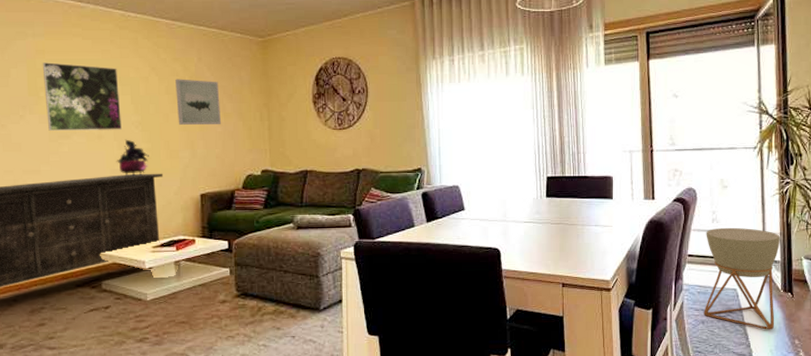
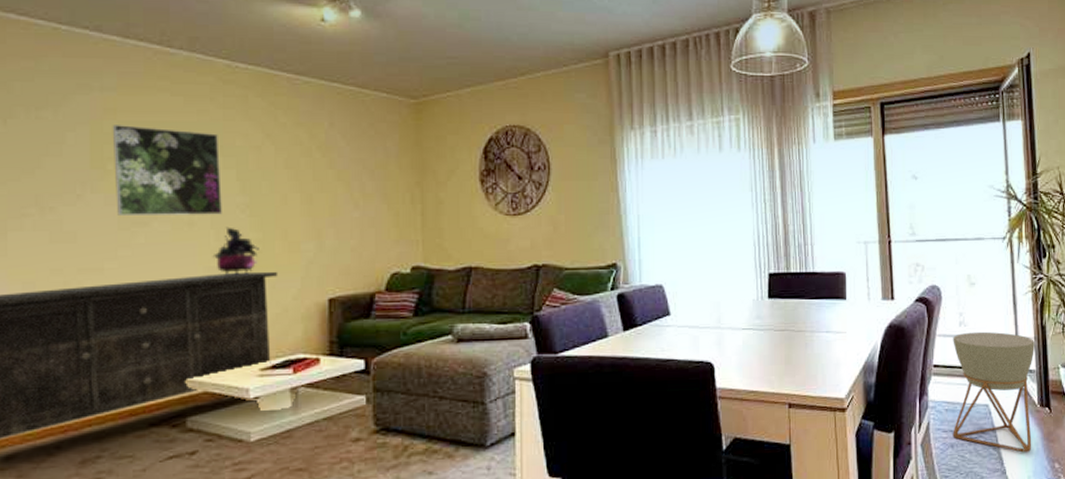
wall art: present [175,79,222,125] -> none [298,149,360,208]

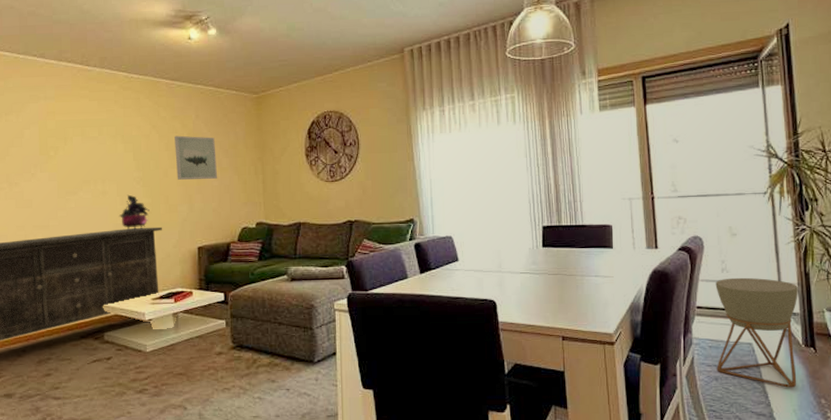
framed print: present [112,125,222,215] -> none [52,123,124,188]
wall art: none [298,149,360,208] -> present [174,135,218,180]

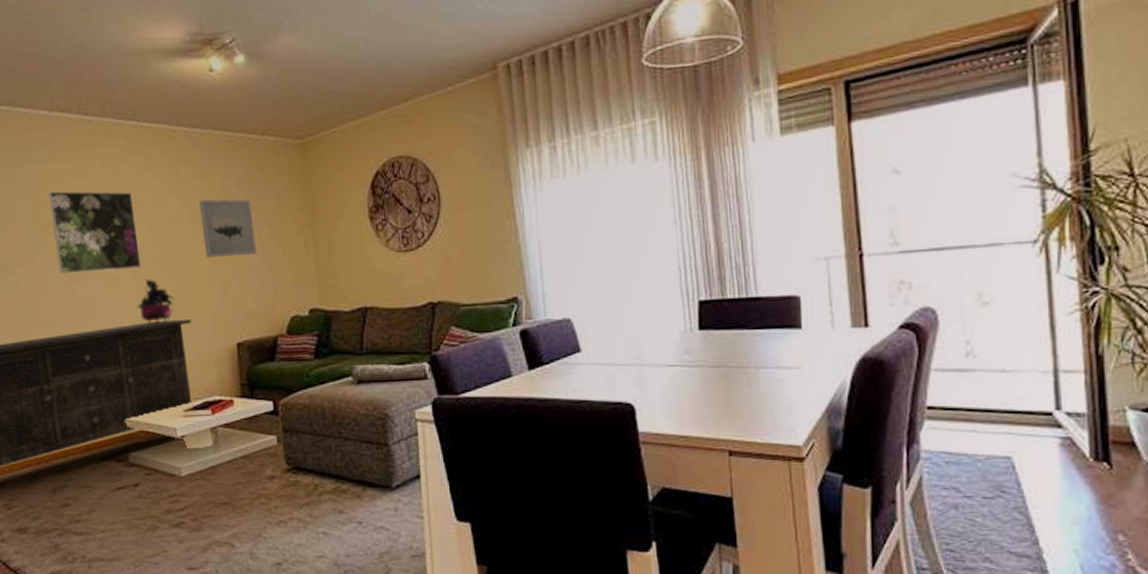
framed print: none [52,123,124,188] -> present [48,191,141,274]
planter: present [715,277,799,388] -> none [956,364,1087,519]

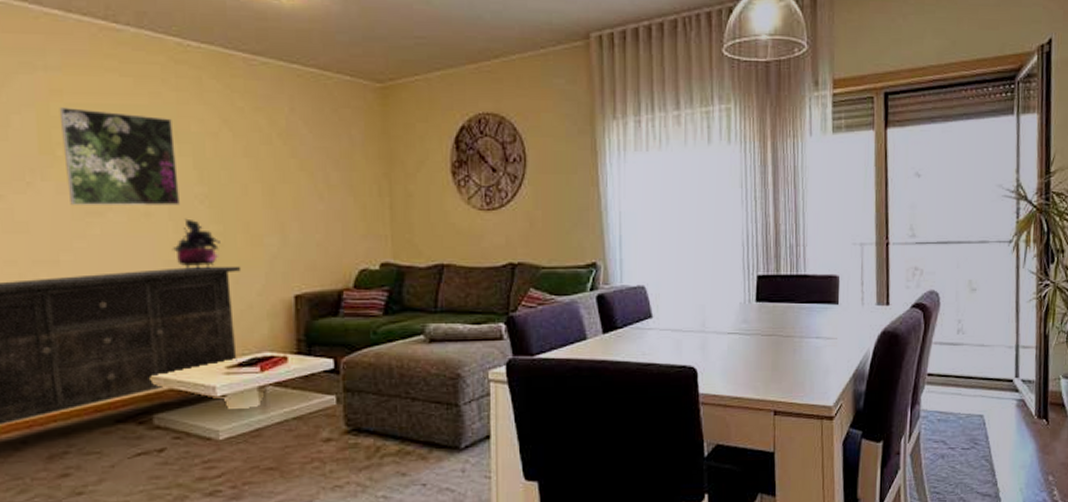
wall art: present [199,199,257,257] -> none [257,136,324,200]

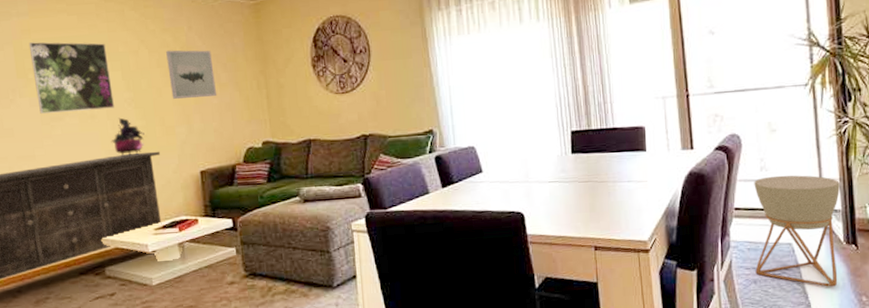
wall art: none [257,136,324,200] -> present [166,50,217,99]
planter: none [944,340,1037,465] -> present [754,175,841,287]

